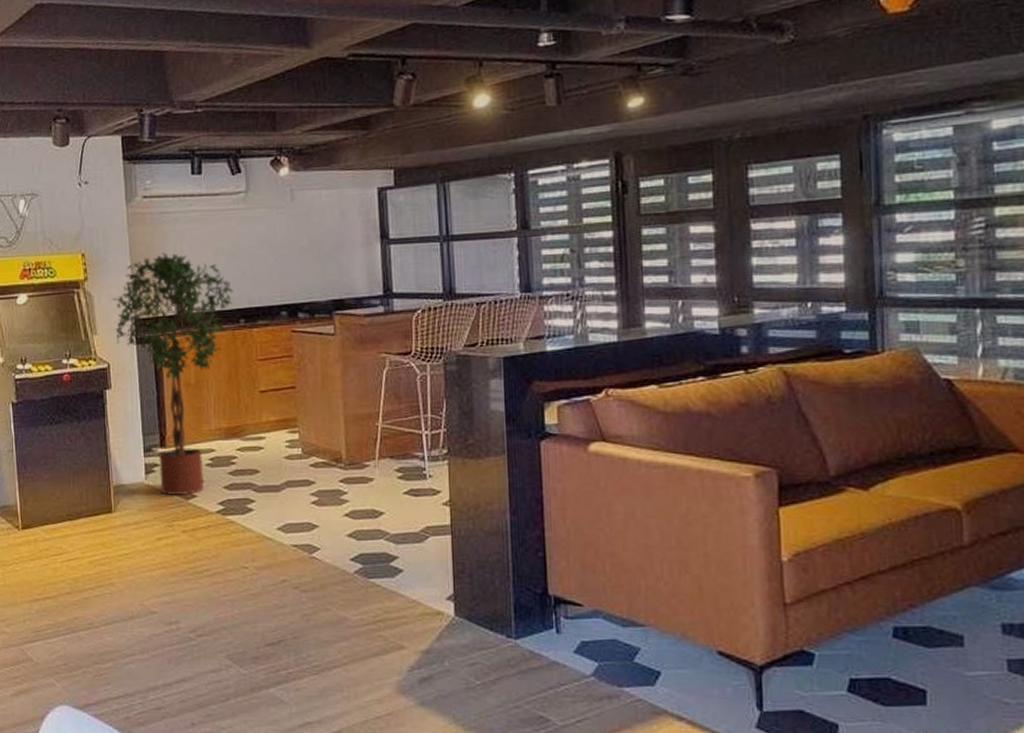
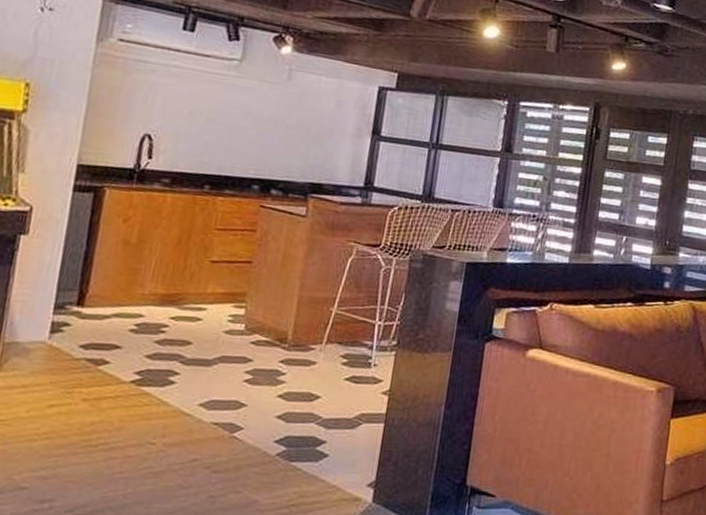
potted tree: present [112,252,233,496] -> none [48,101,204,361]

